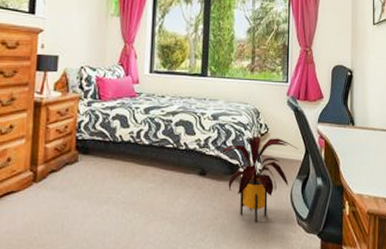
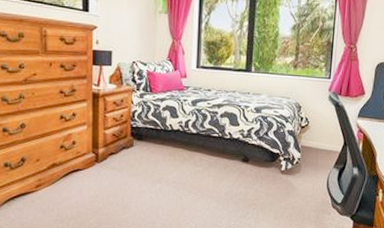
house plant: present [219,135,299,223] -> none [261,127,337,205]

